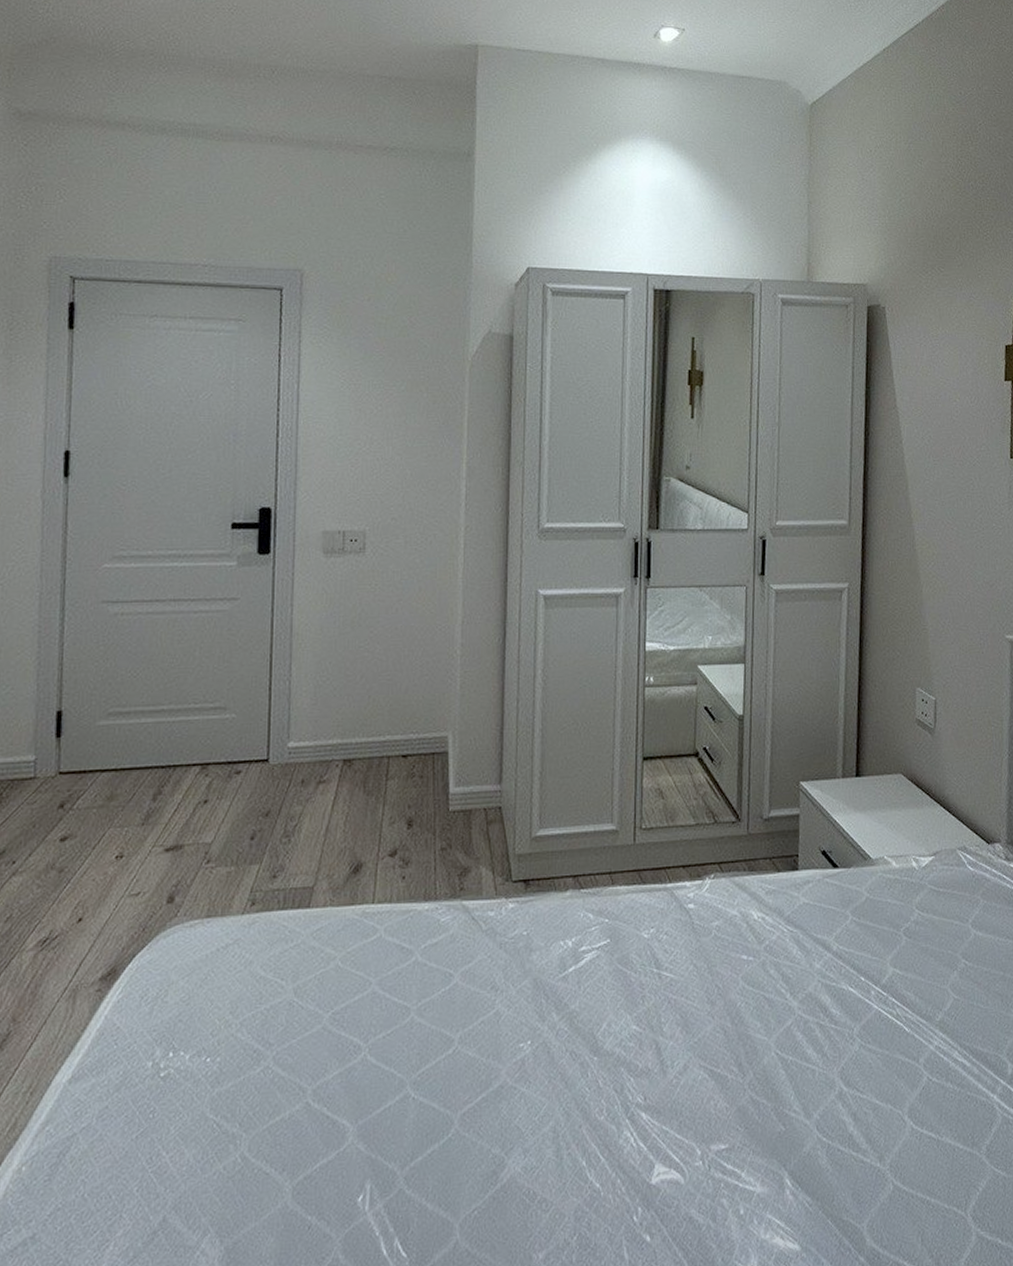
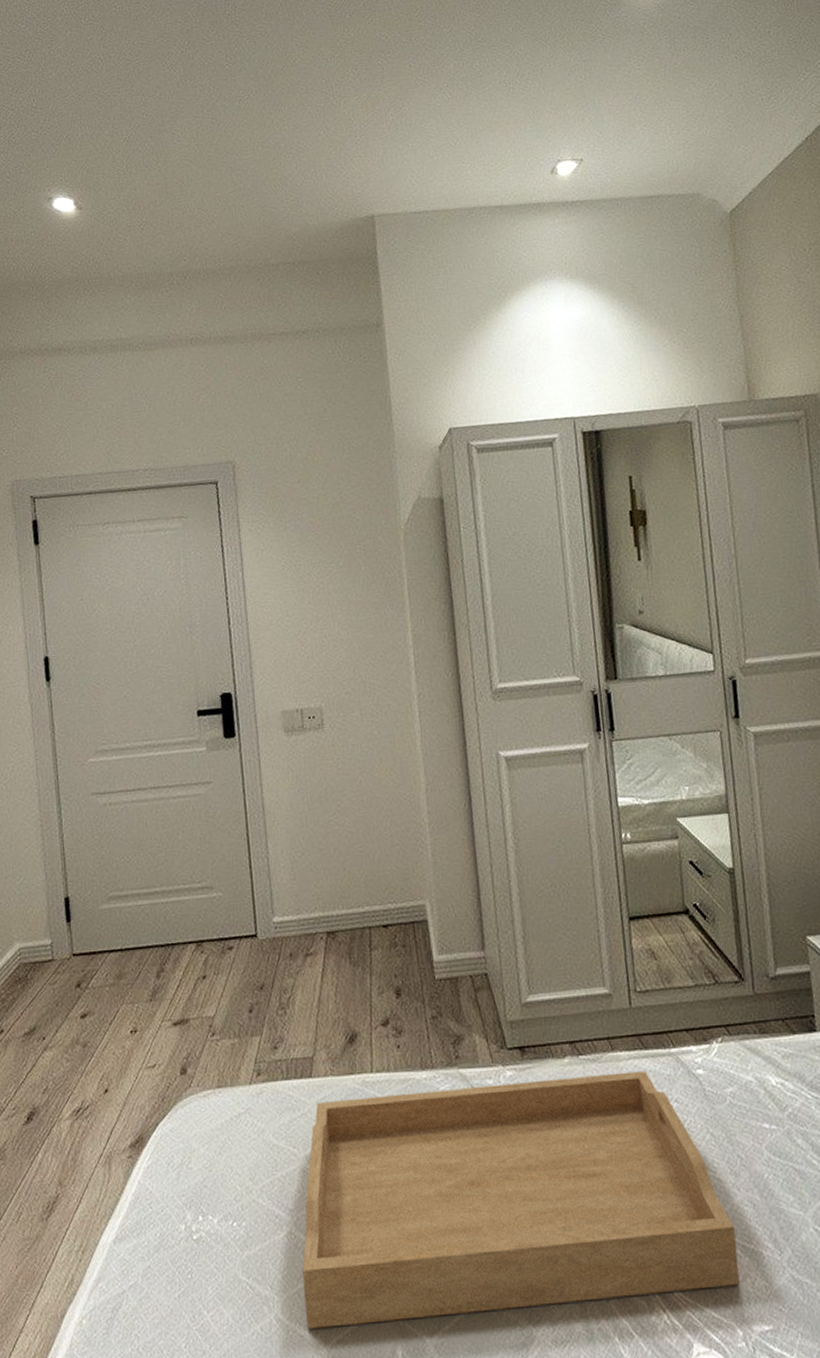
serving tray: none [274,904,705,1166] -> present [302,1071,740,1329]

